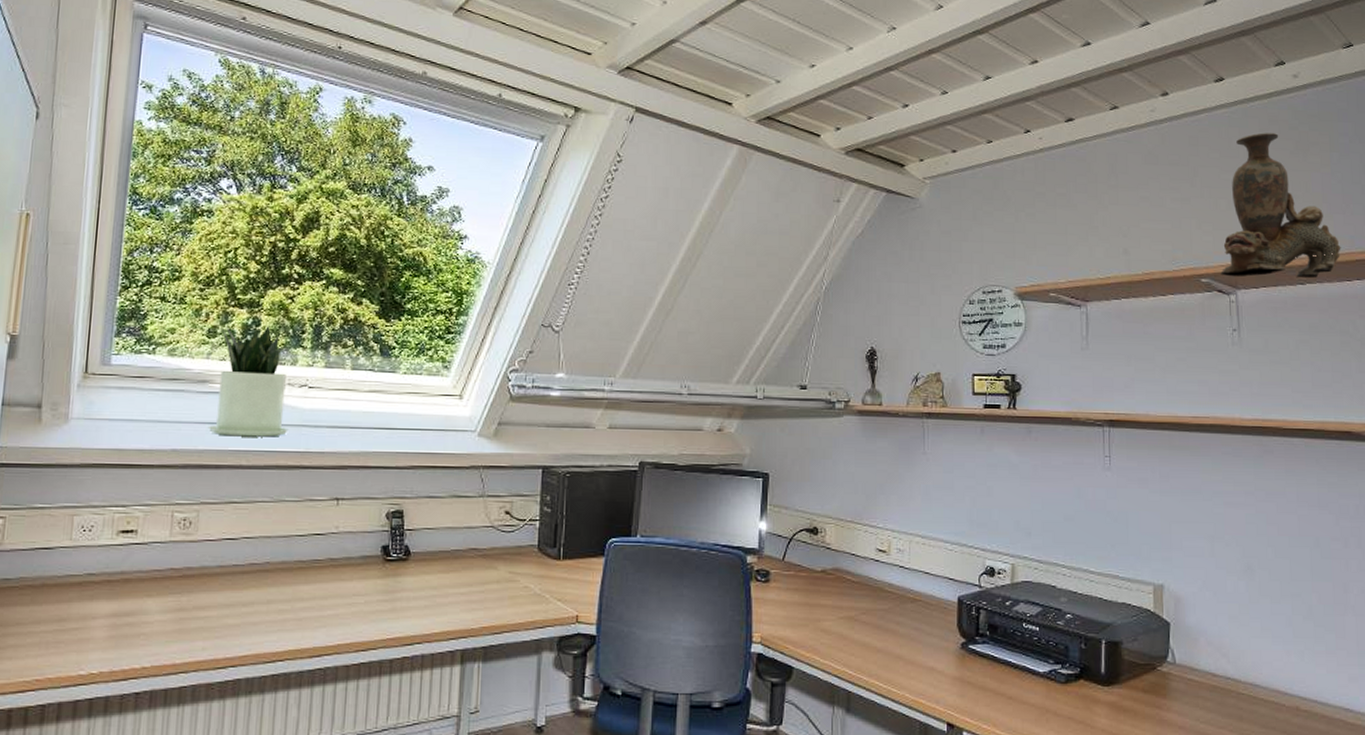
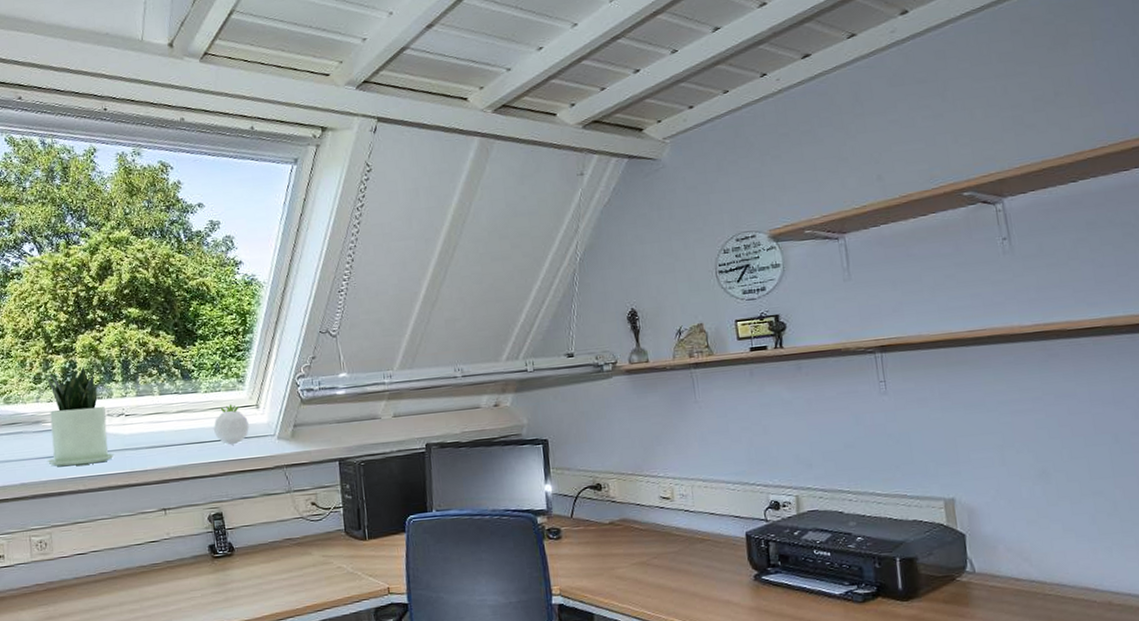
succulent plant: none [407,390,448,436] -> present [213,404,249,445]
vase with dog figurine: present [1220,133,1341,279] -> none [983,31,1114,186]

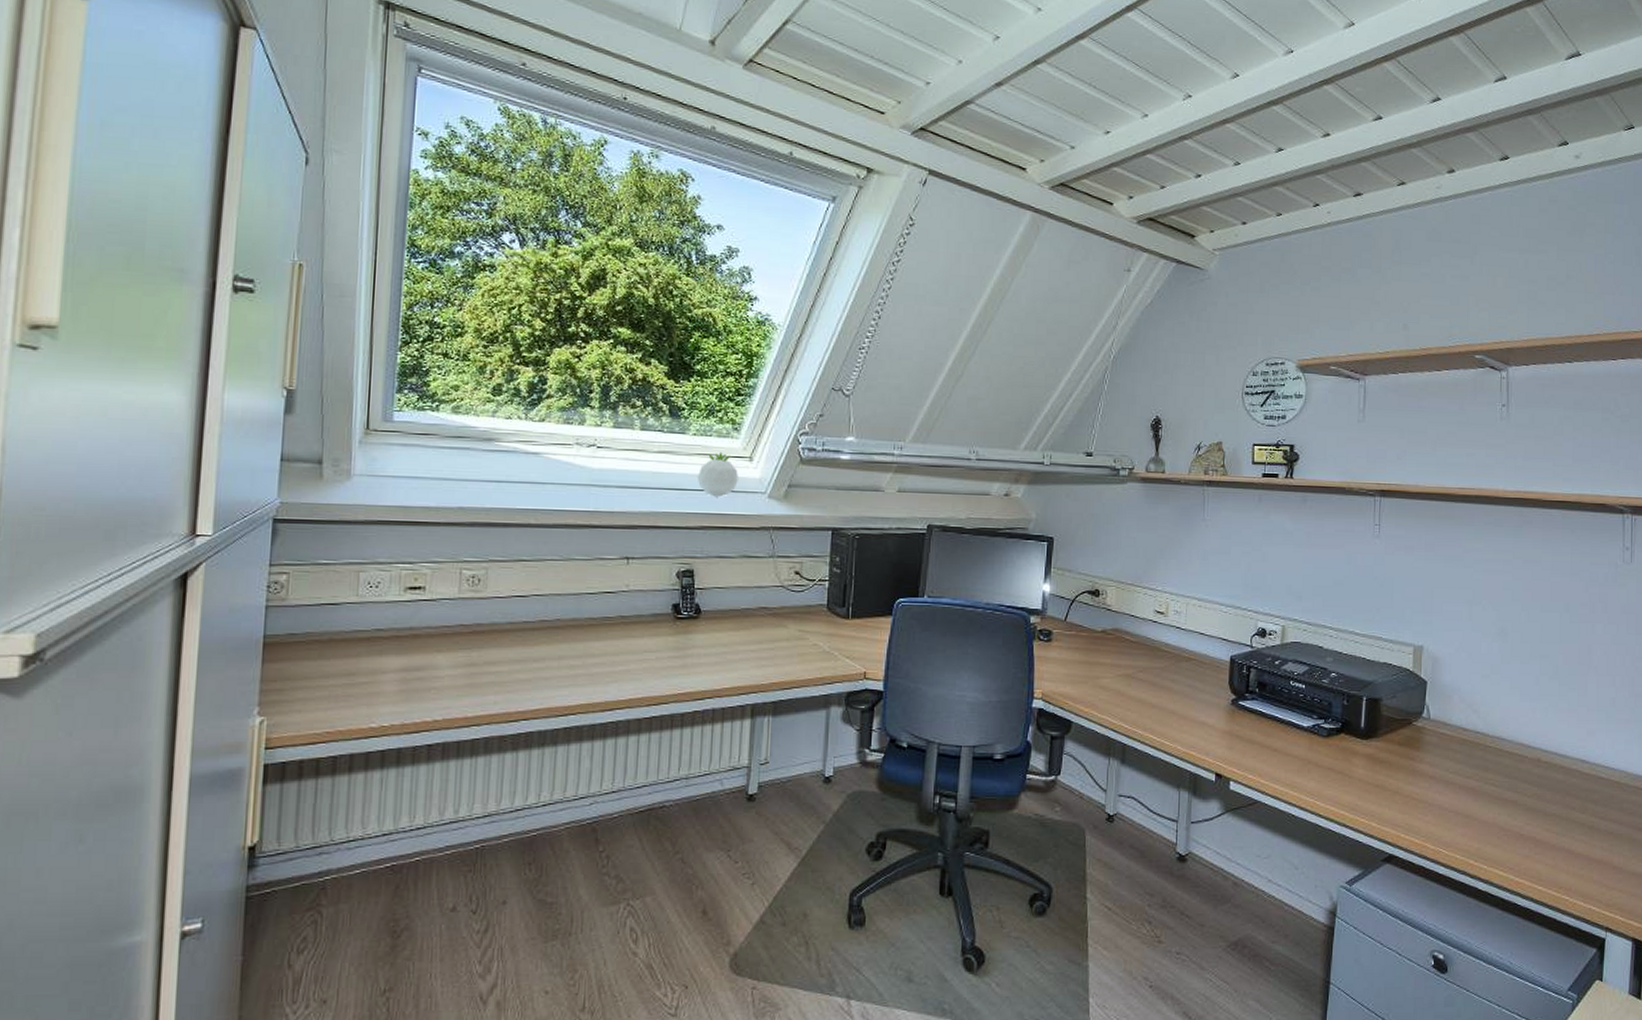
planter: present [45,367,114,467] -> none [494,383,577,496]

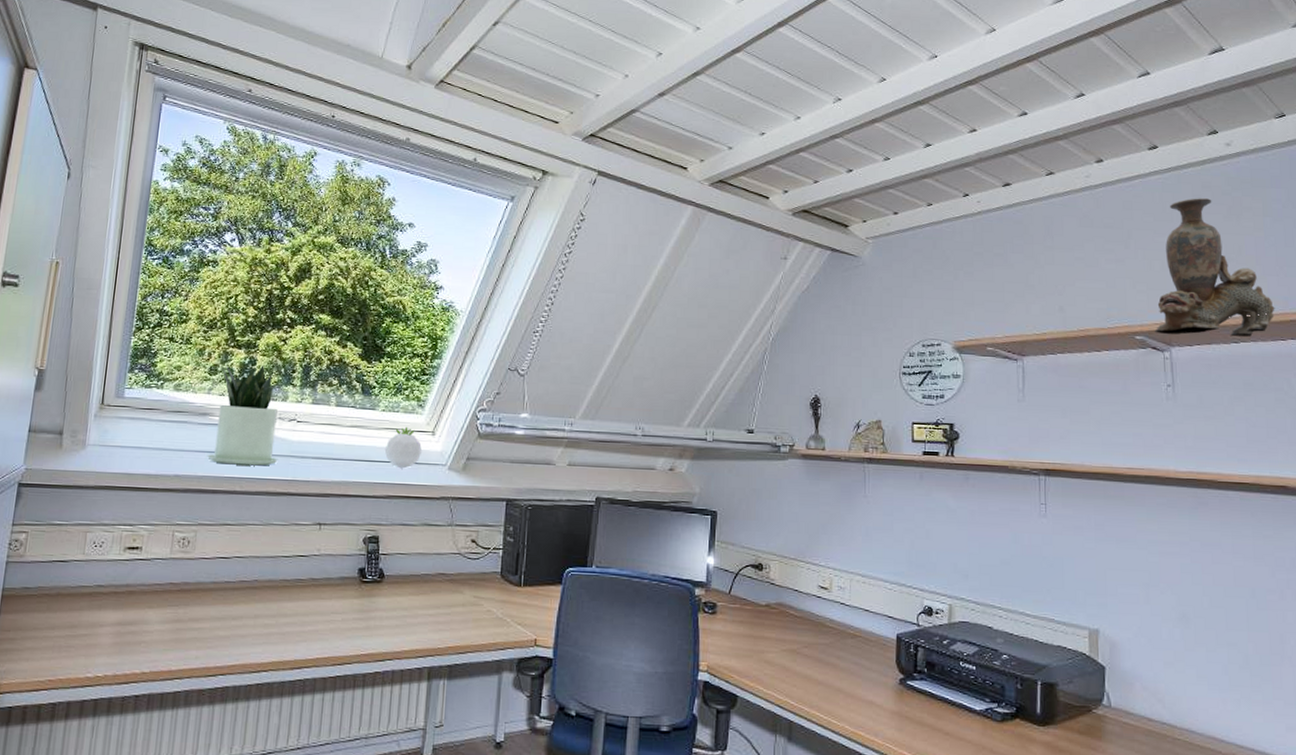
planter: none [494,383,577,496] -> present [206,363,278,466]
vase with dog figurine: none [1494,212,1609,357] -> present [1155,198,1275,338]

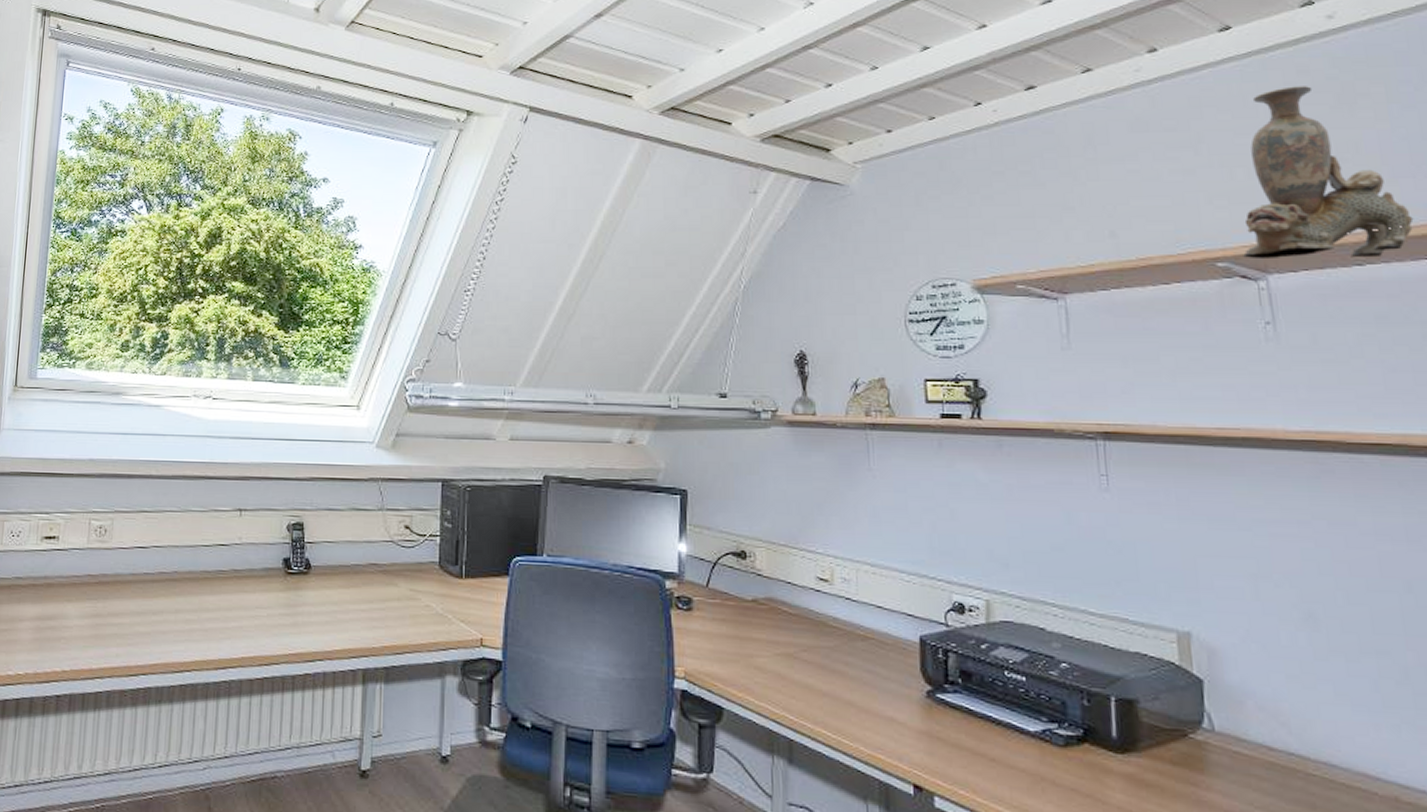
planter: present [206,363,278,466] -> none [121,339,194,448]
succulent plant: present [384,426,422,469] -> none [306,400,346,448]

